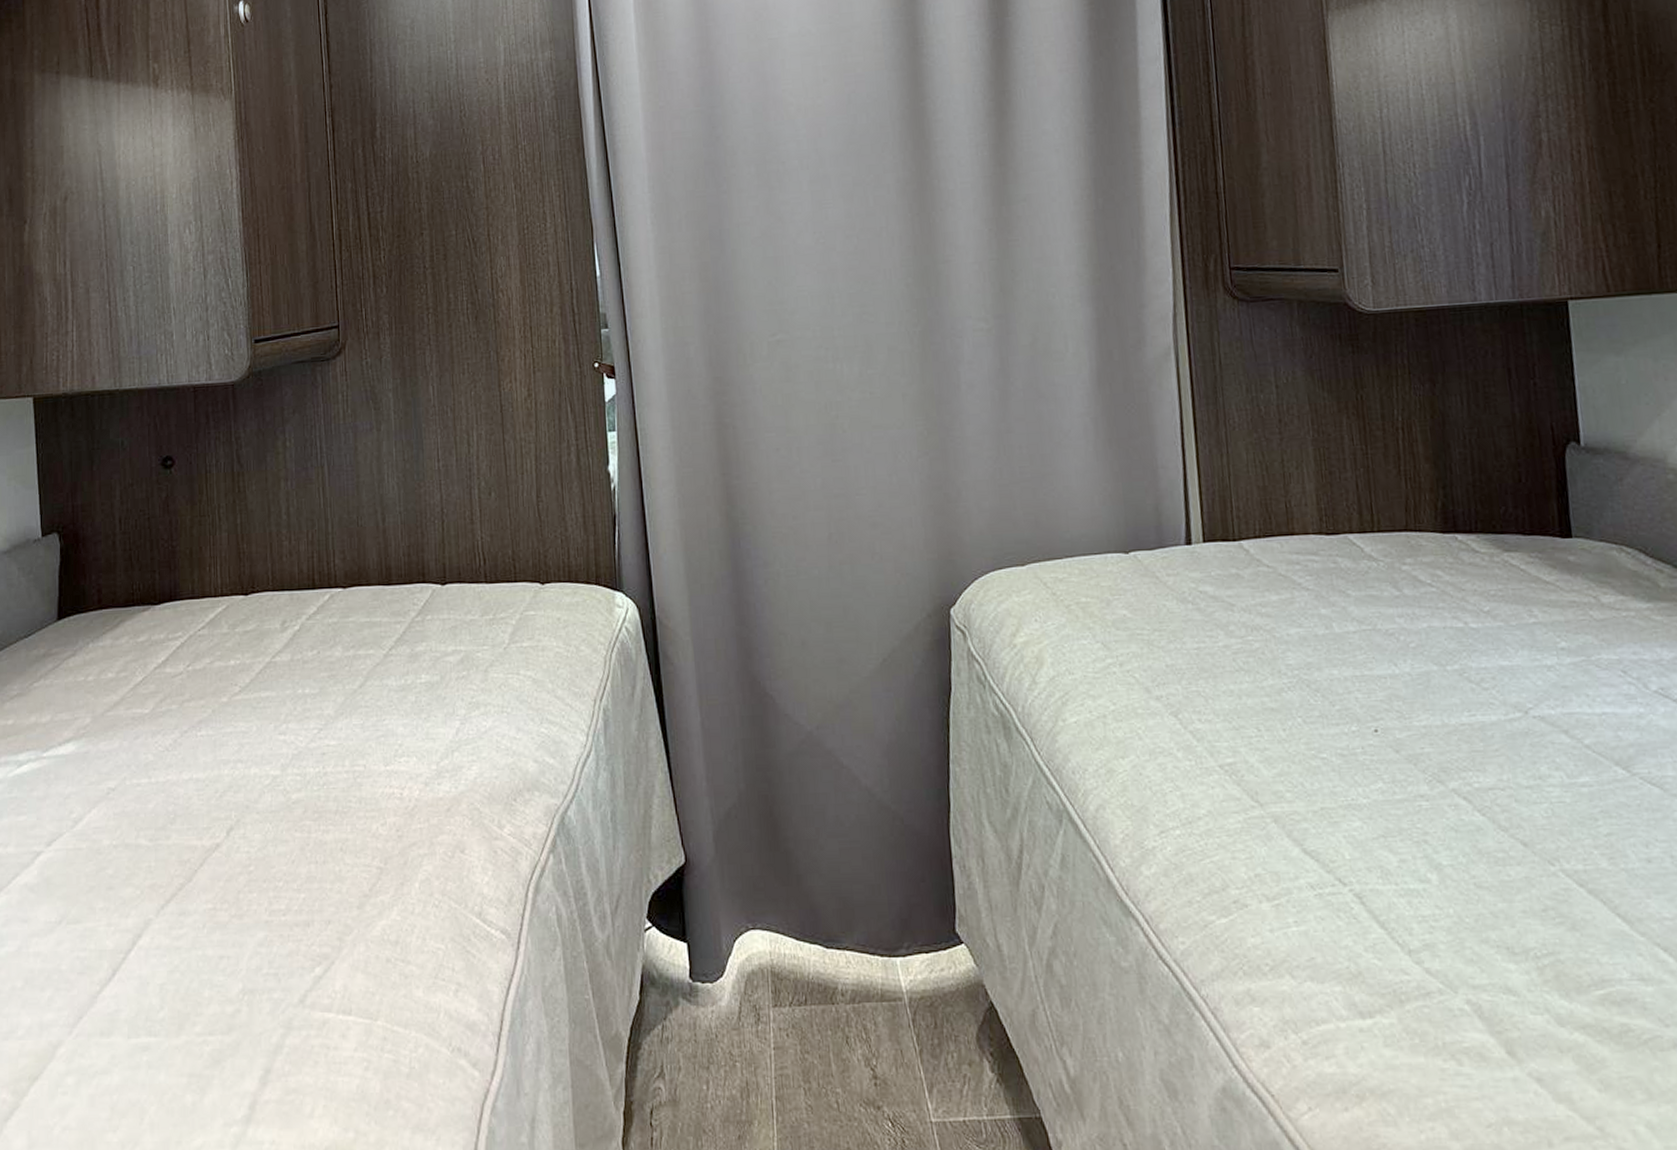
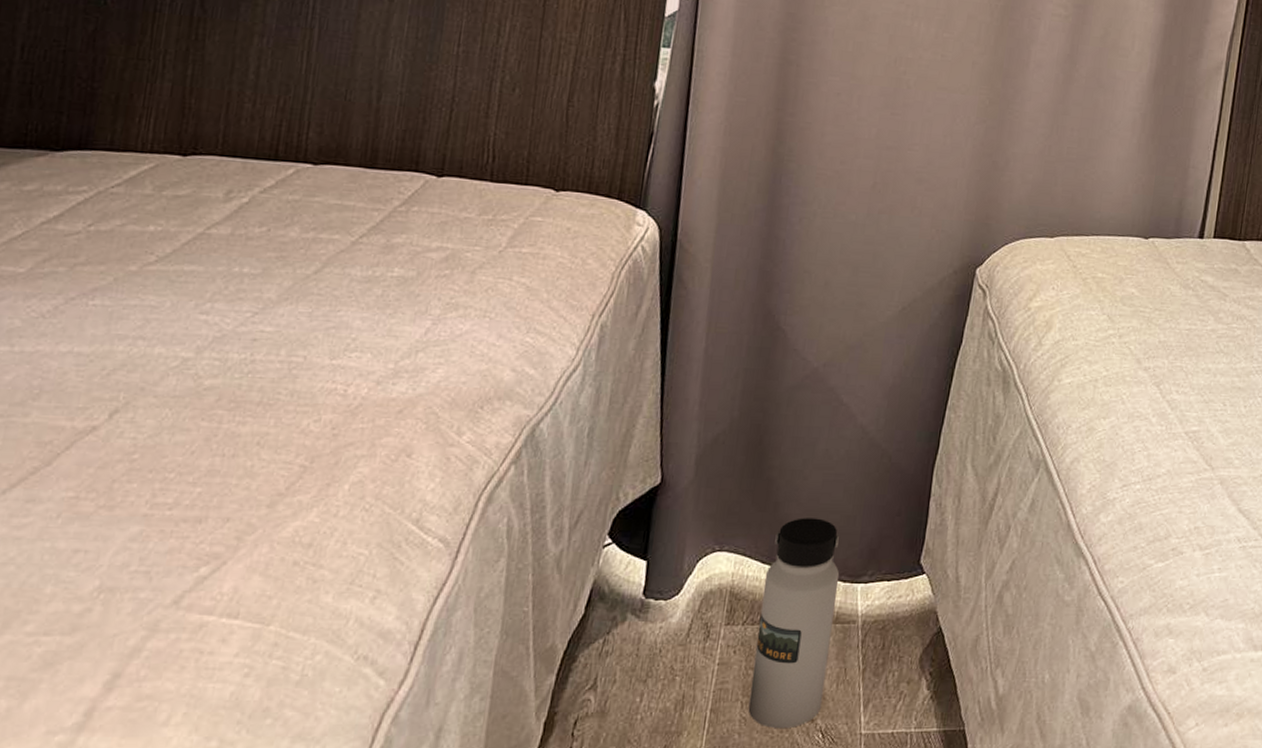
water bottle: none [801,889,885,1117] -> present [748,518,840,729]

